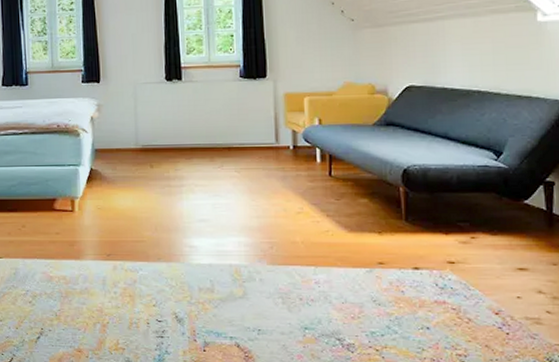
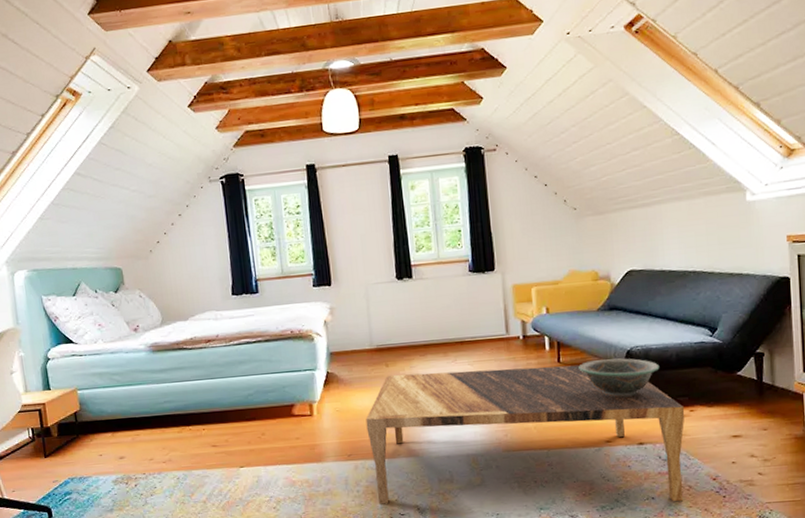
coffee table: none [127,176,466,335] -> present [365,365,685,505]
decorative bowl: none [351,176,439,218] -> present [578,358,660,398]

